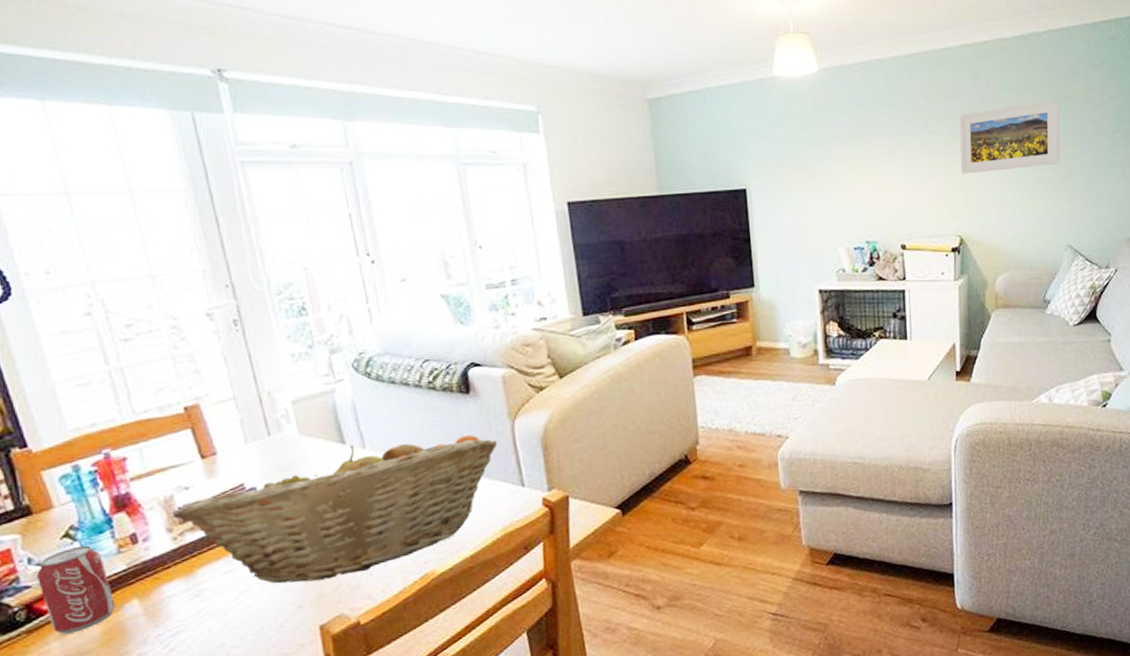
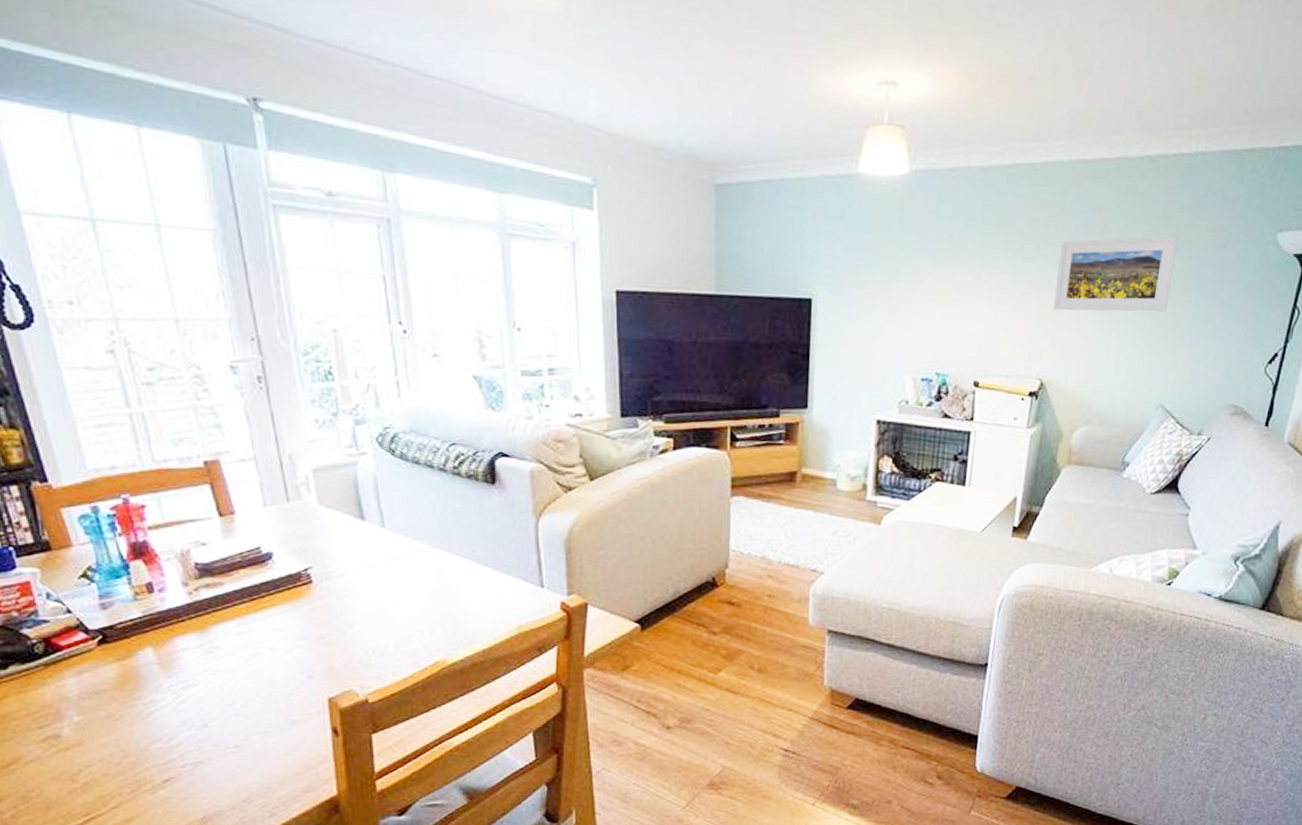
beverage can: present [37,545,116,634] -> none [55,588,131,672]
fruit basket: present [172,435,498,584] -> none [188,523,520,654]

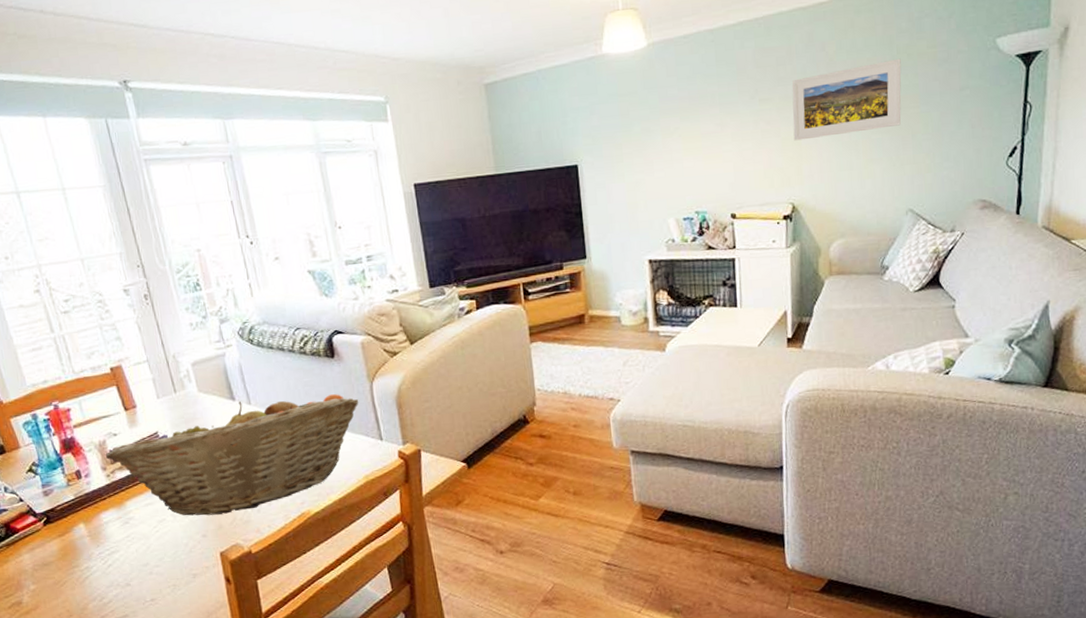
fruit basket: none [188,523,520,654] -> present [105,394,359,516]

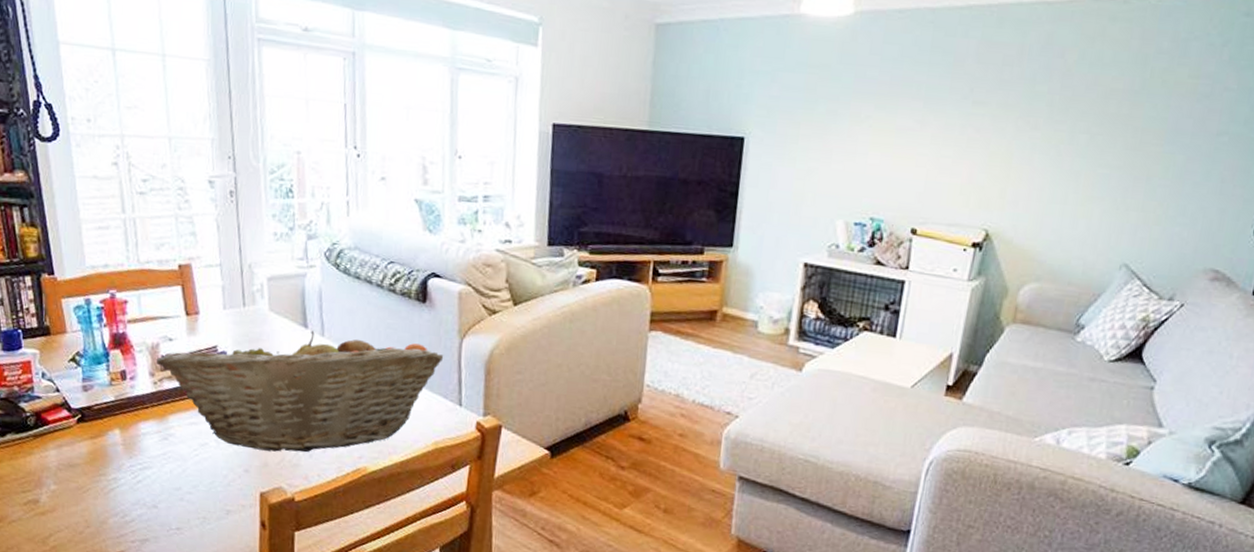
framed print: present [791,58,902,141] -> none [1004,83,1153,163]

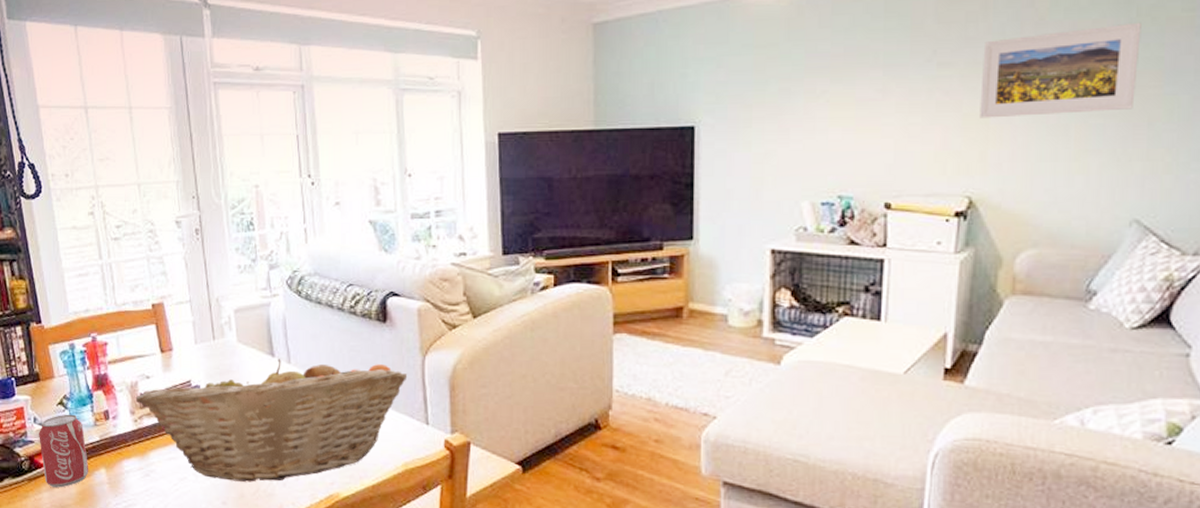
beverage can: none [47,371,102,447] -> present [39,414,89,488]
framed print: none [1004,83,1153,163] -> present [979,22,1141,118]

